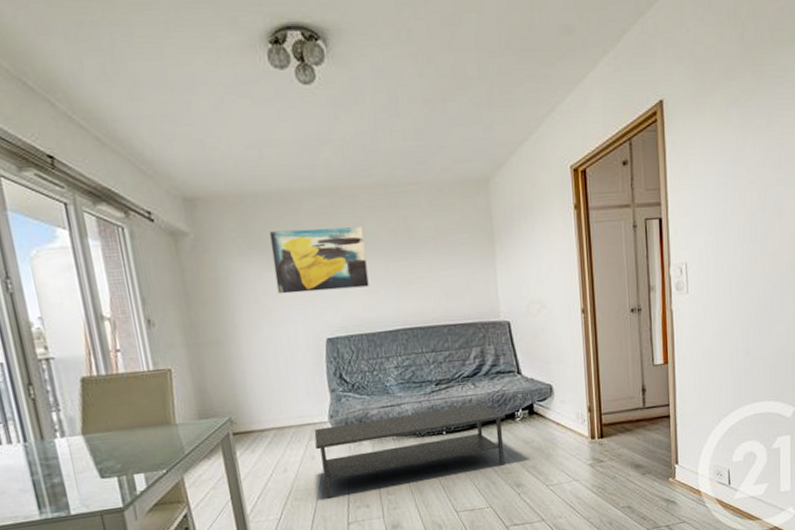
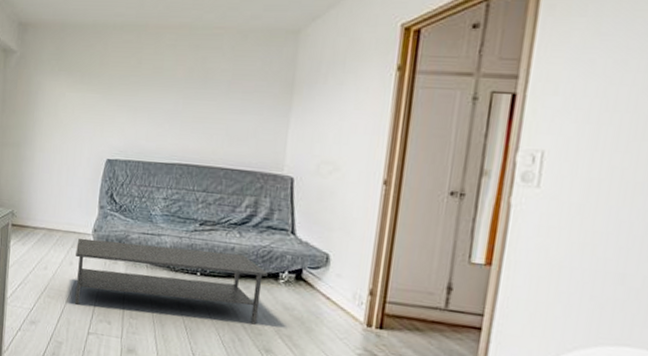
wall art: present [269,226,369,294] -> none [74,58,161,119]

